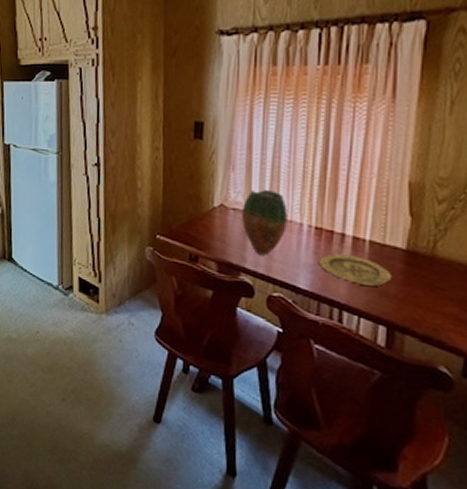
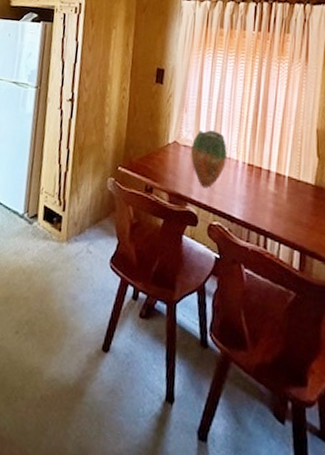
plate: present [318,253,393,286] -> none [249,187,305,216]

